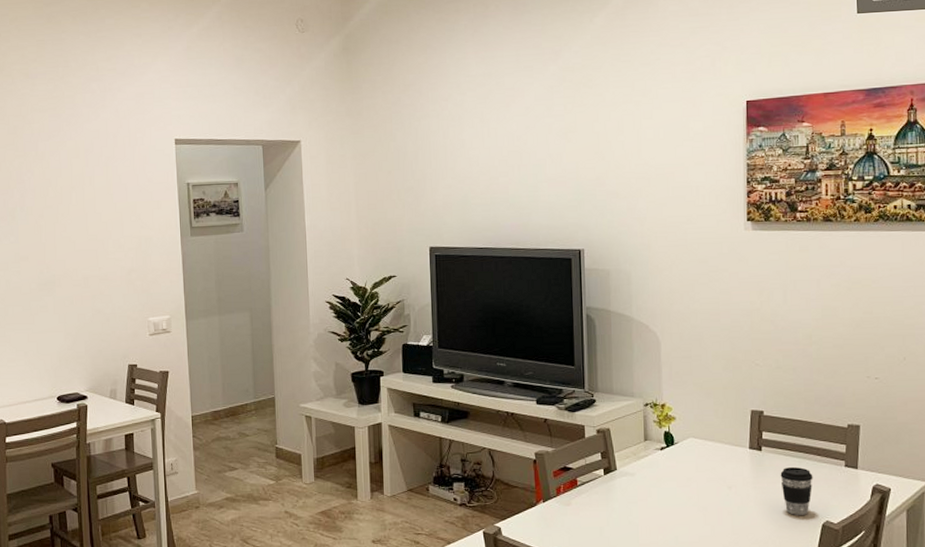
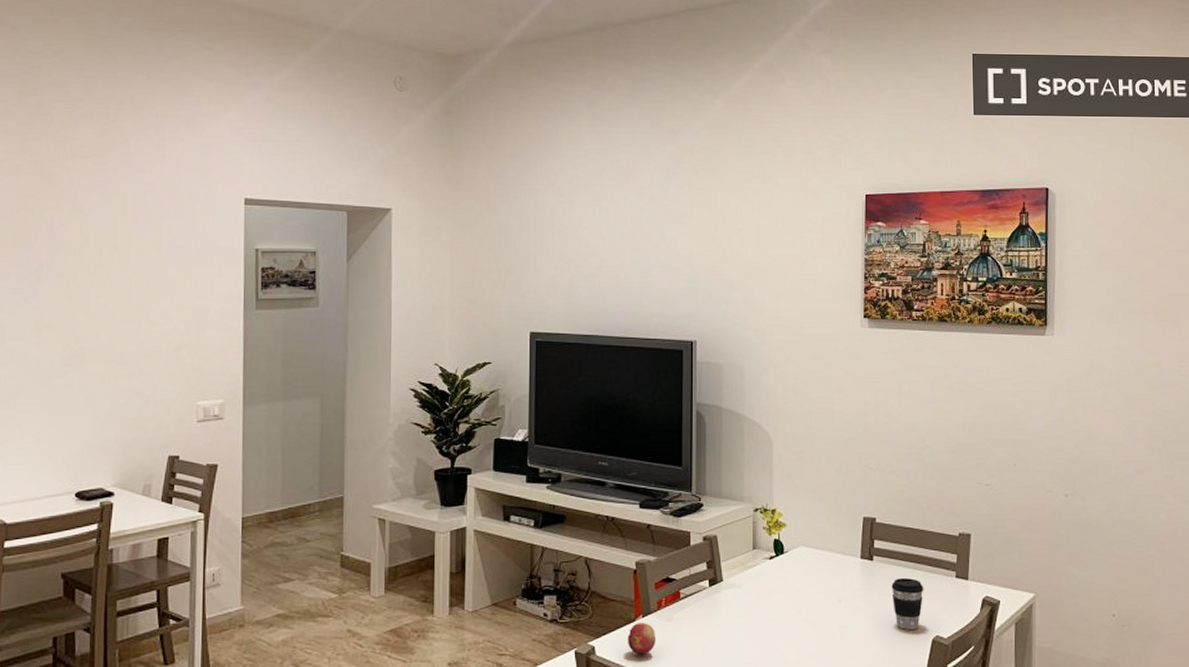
fruit: none [530,507,556,536] -> present [628,623,655,655]

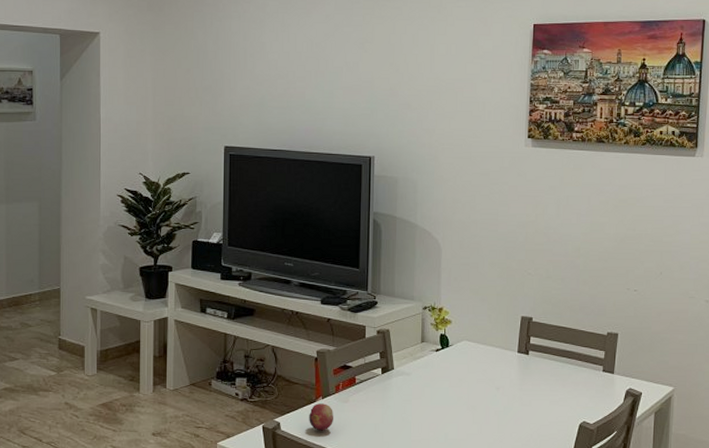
coffee cup: present [891,578,924,630] -> none [544,371,574,416]

